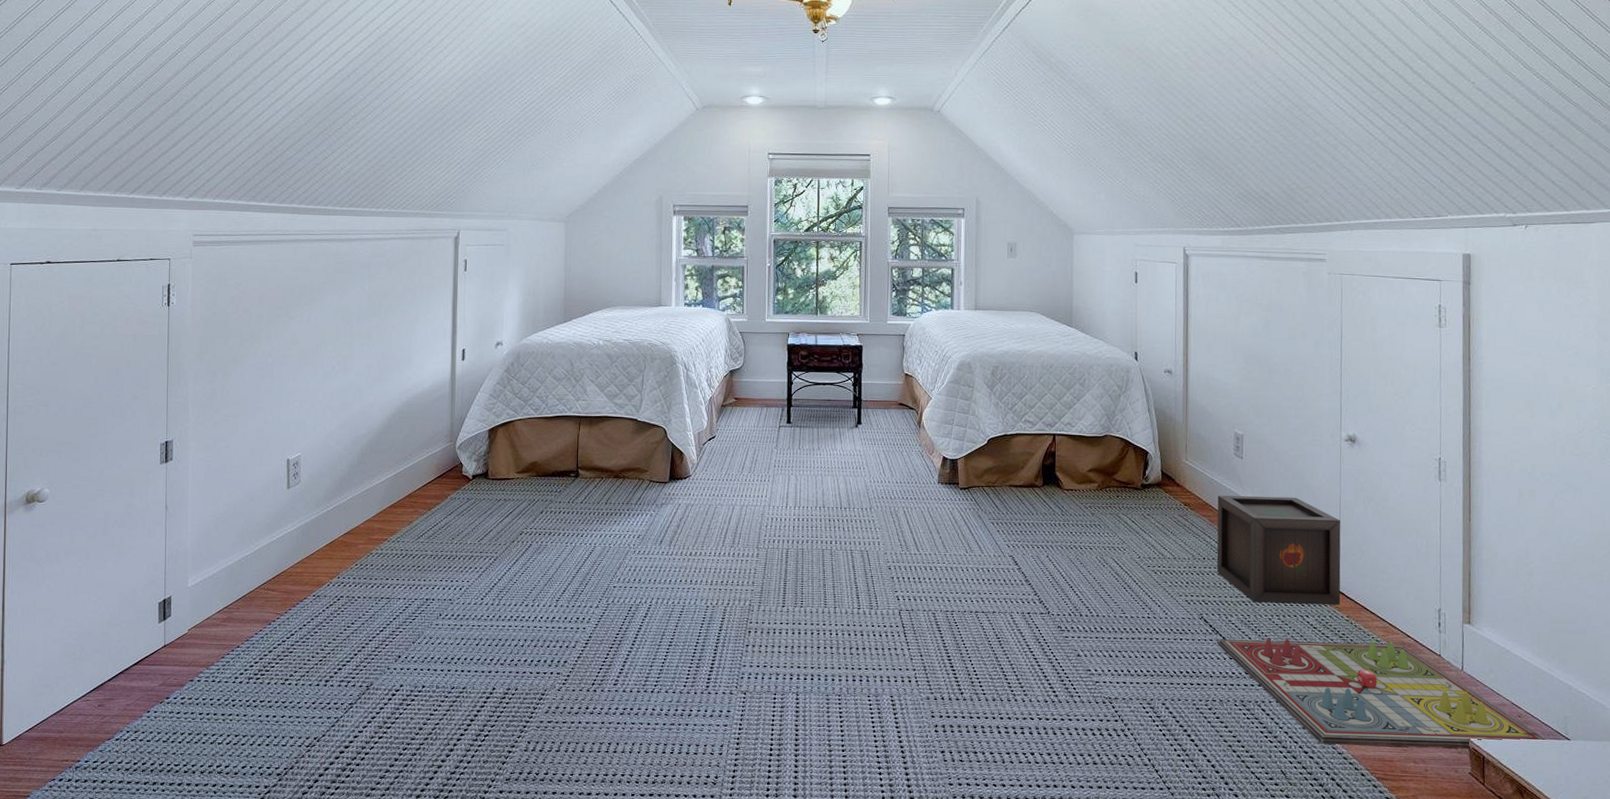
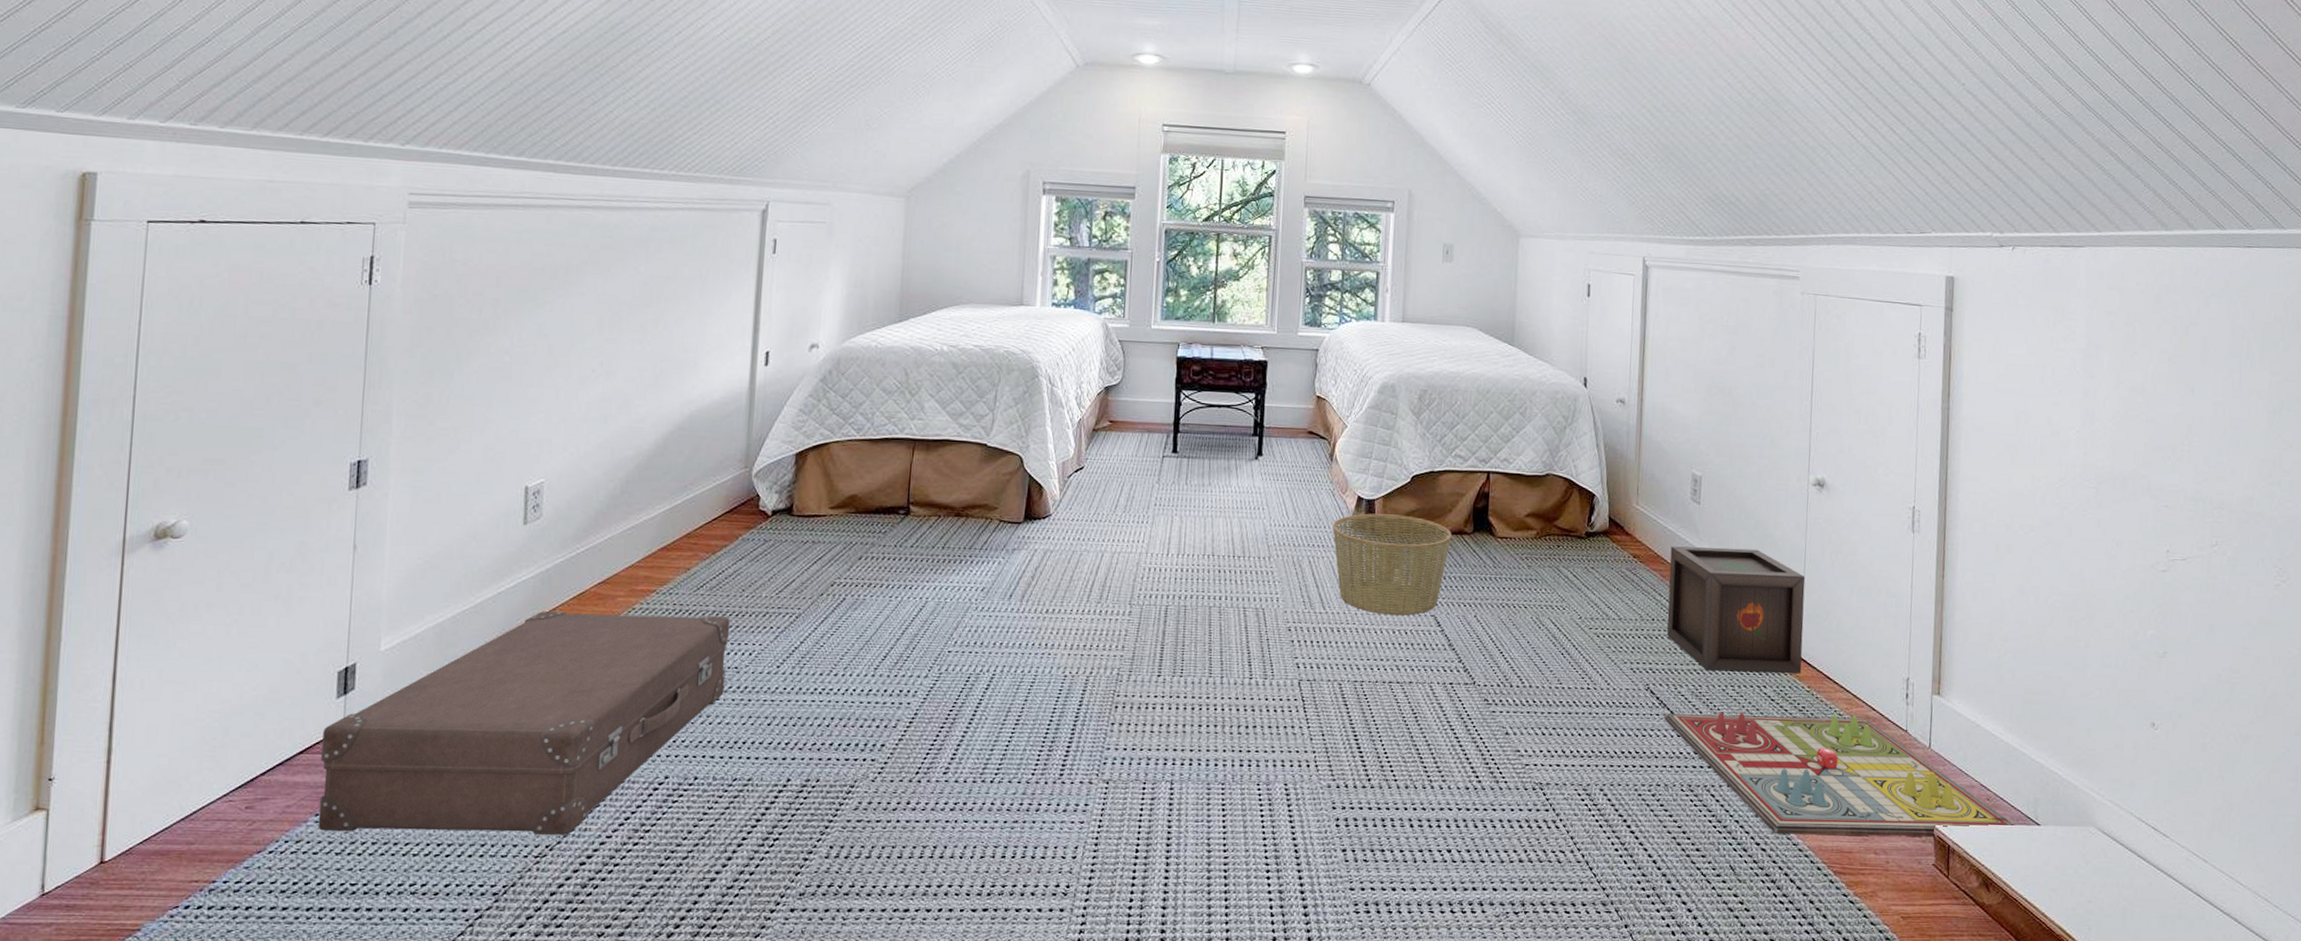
suitcase: none [149,556,444,730] -> present [318,611,730,835]
basket: none [922,471,1025,556] -> present [1332,513,1452,615]

